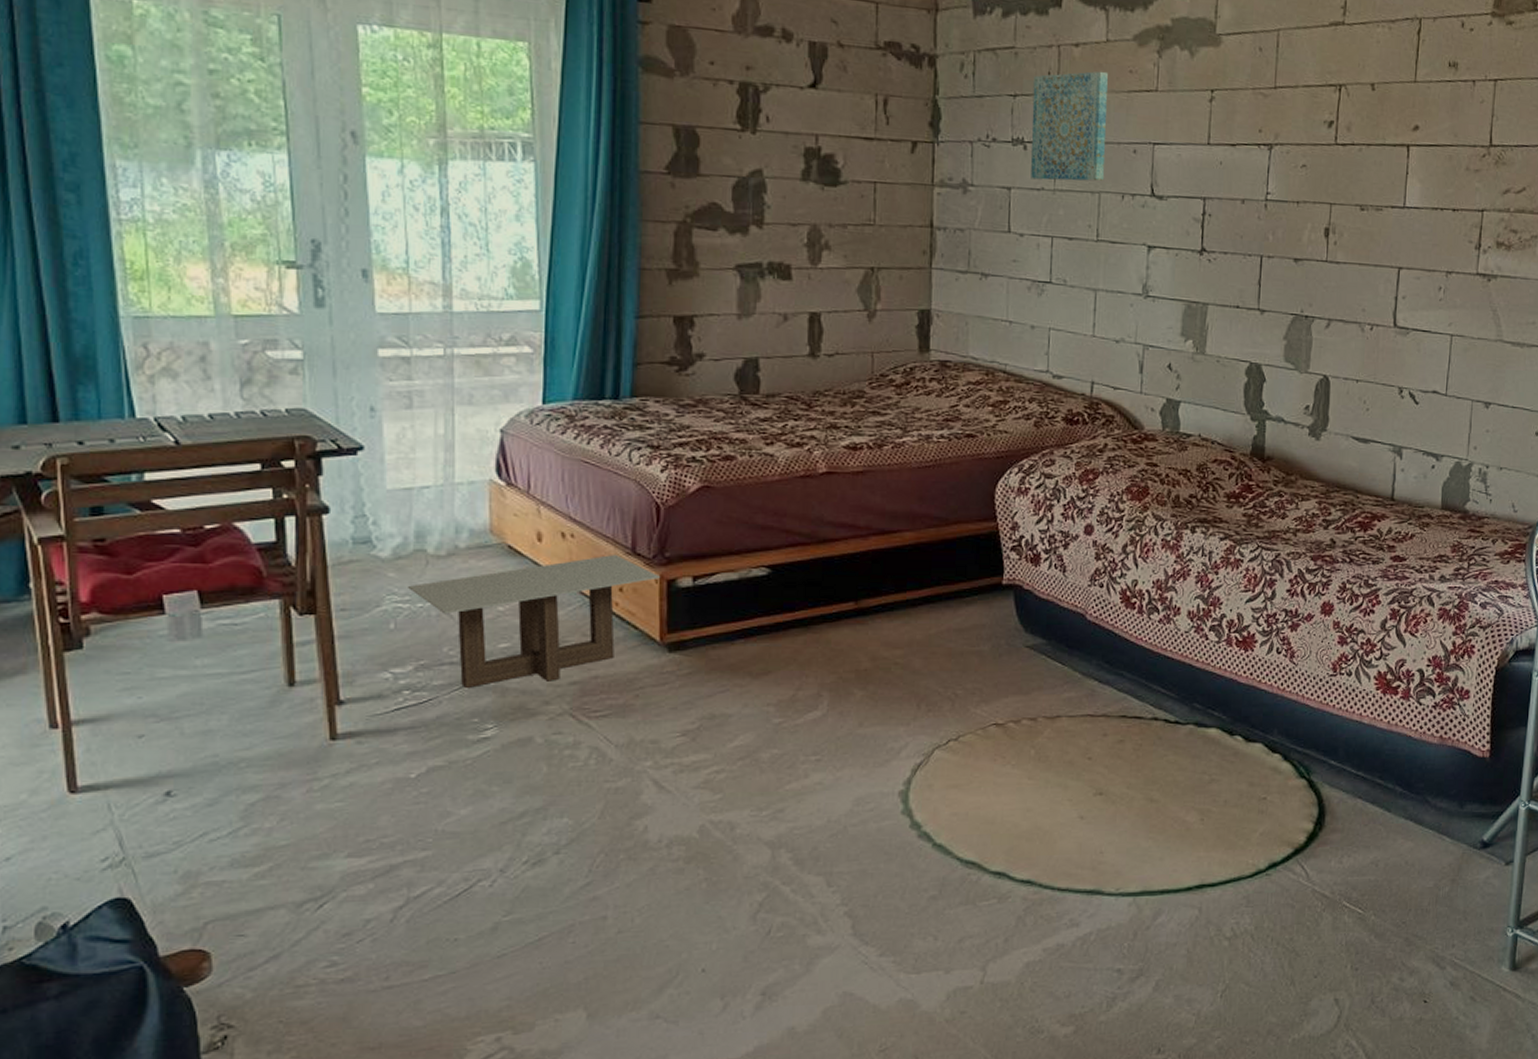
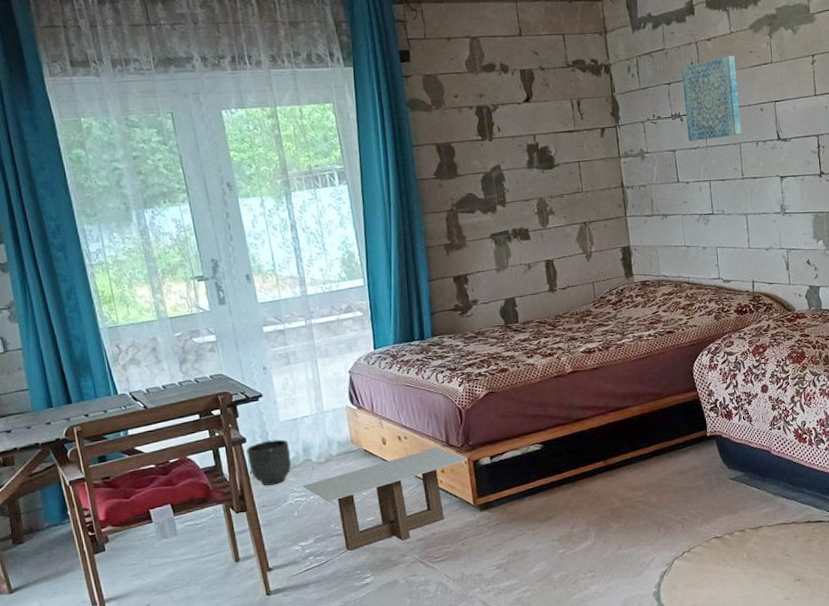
planter: none [328,514,396,580] -> present [246,439,292,485]

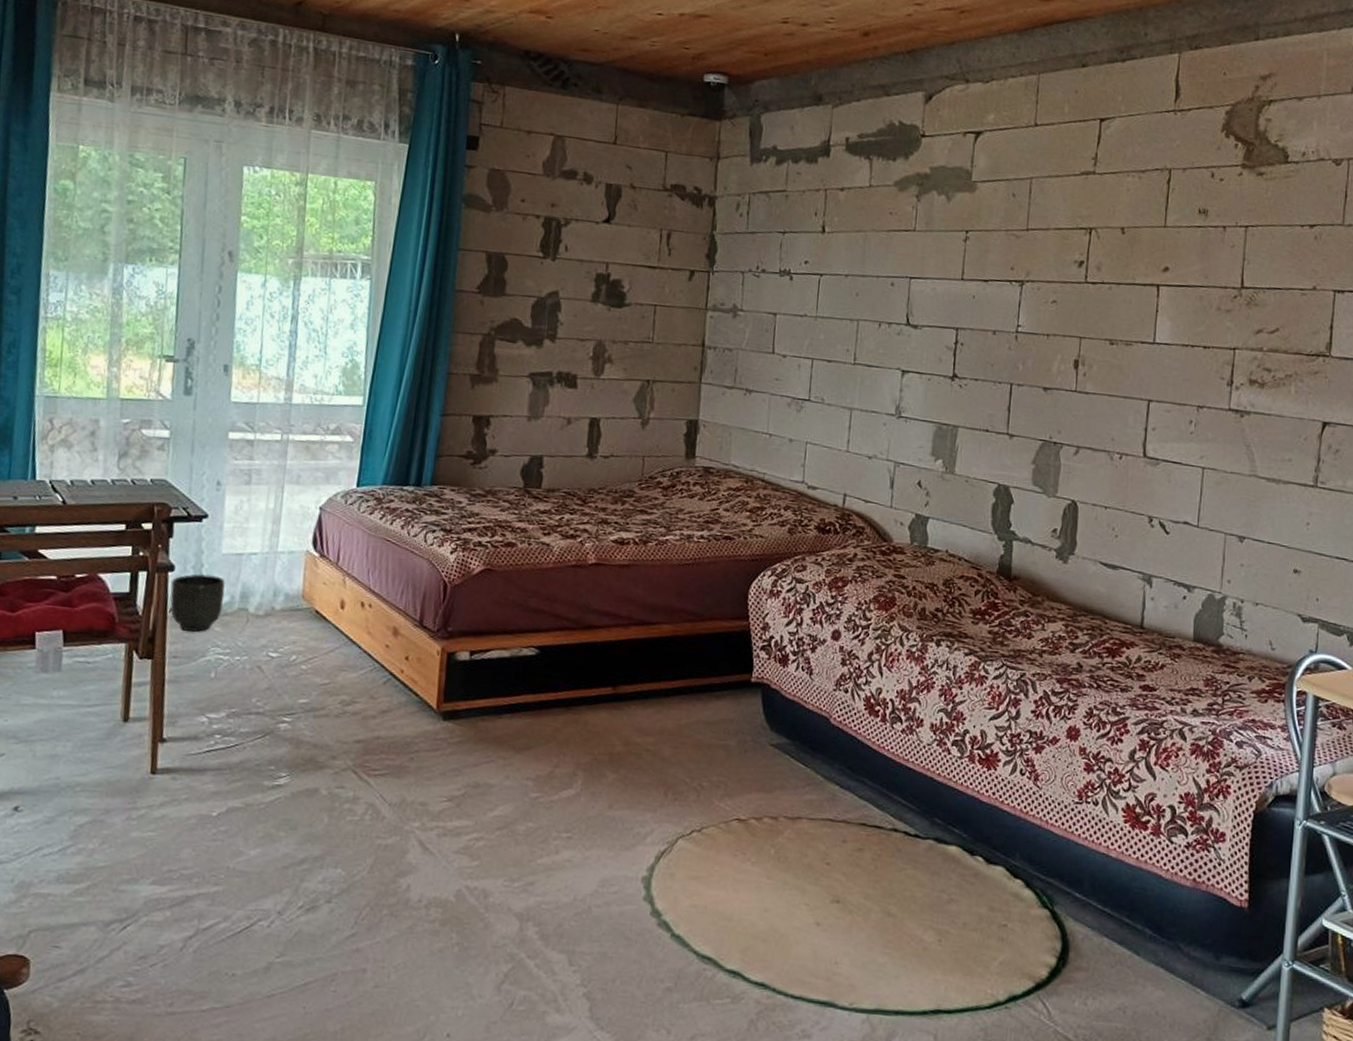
side table: present [302,447,468,551] -> none [228,625,441,738]
wall art: present [681,55,742,142] -> none [795,212,870,310]

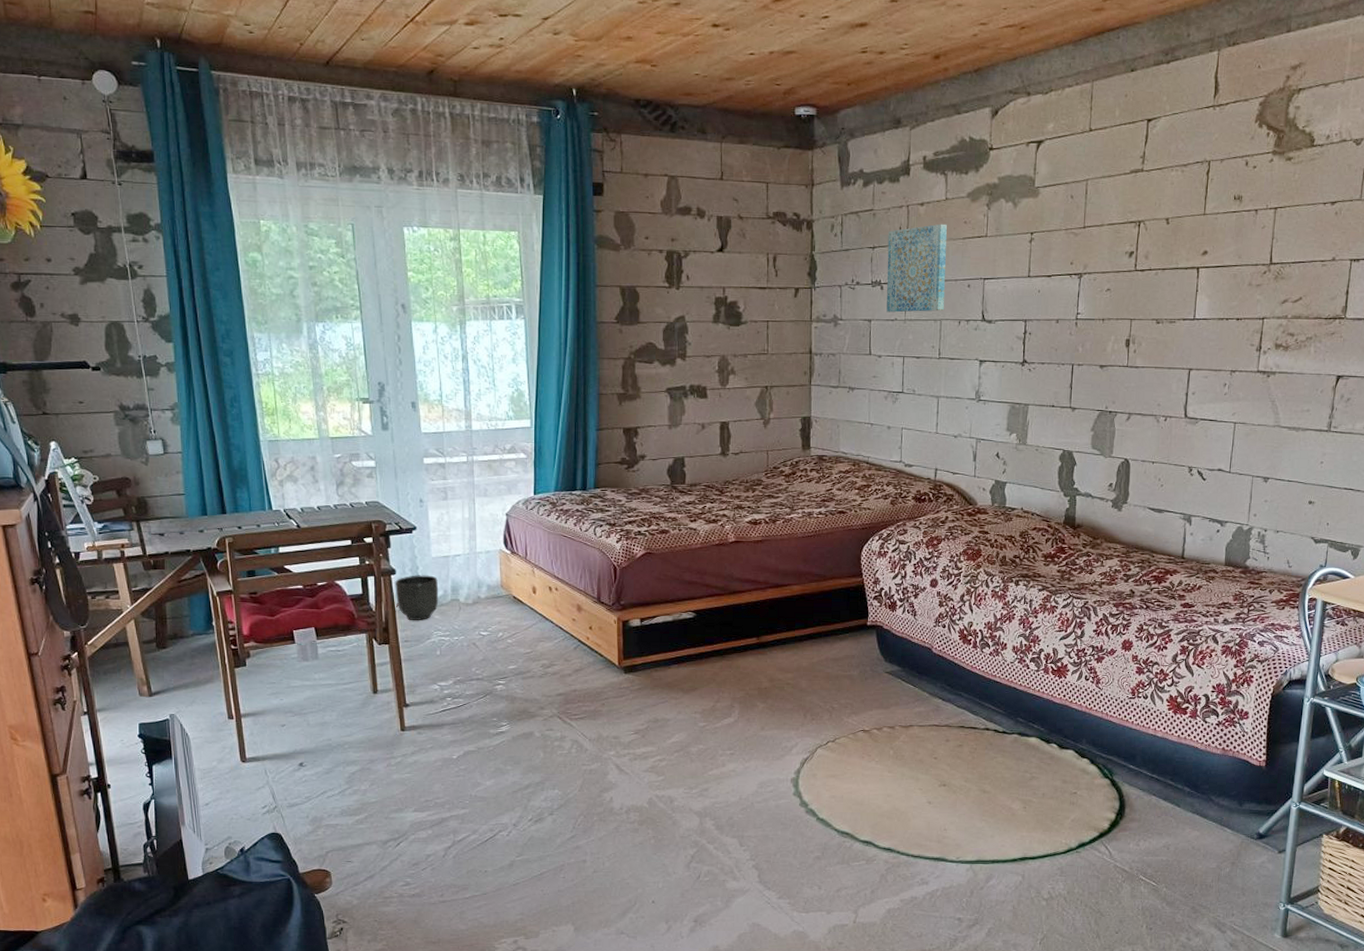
wall art: none [795,212,870,310] -> present [886,223,947,313]

